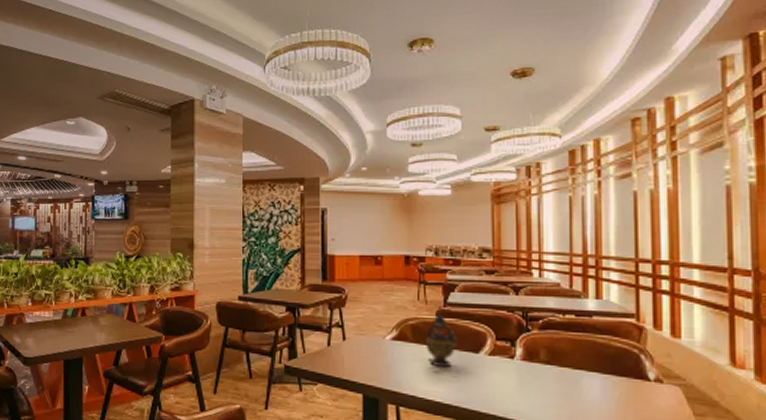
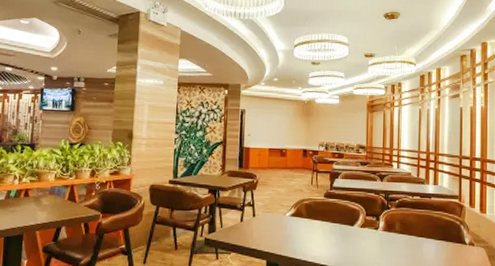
teapot: present [426,313,457,368] -> none [316,195,339,238]

